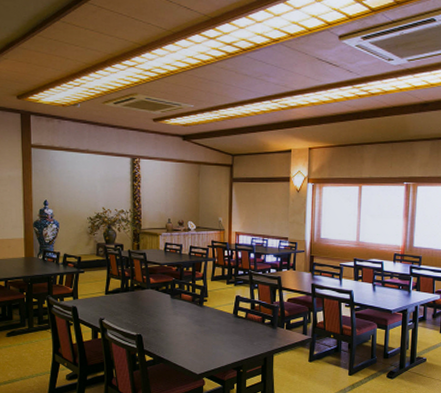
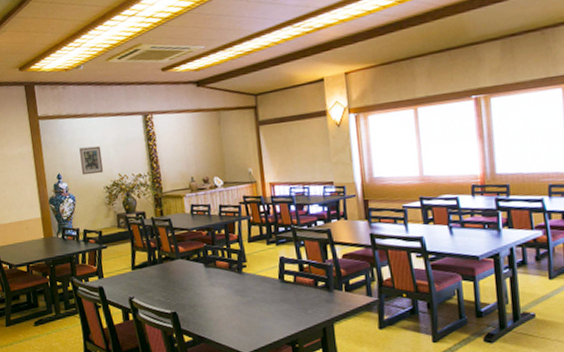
wall art: none [68,179,89,205] -> present [79,145,104,176]

